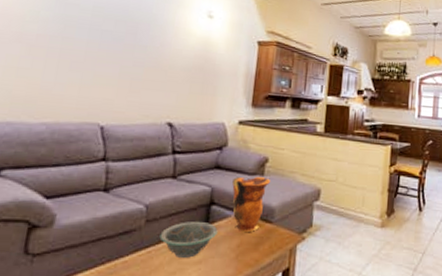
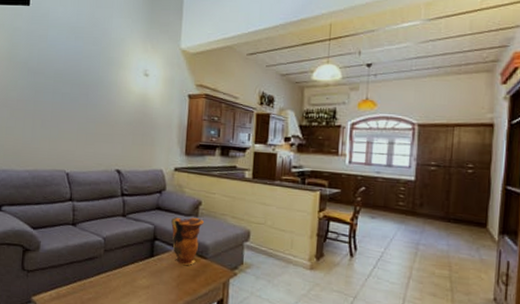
decorative bowl: present [159,222,218,258] -> none [115,253,161,283]

